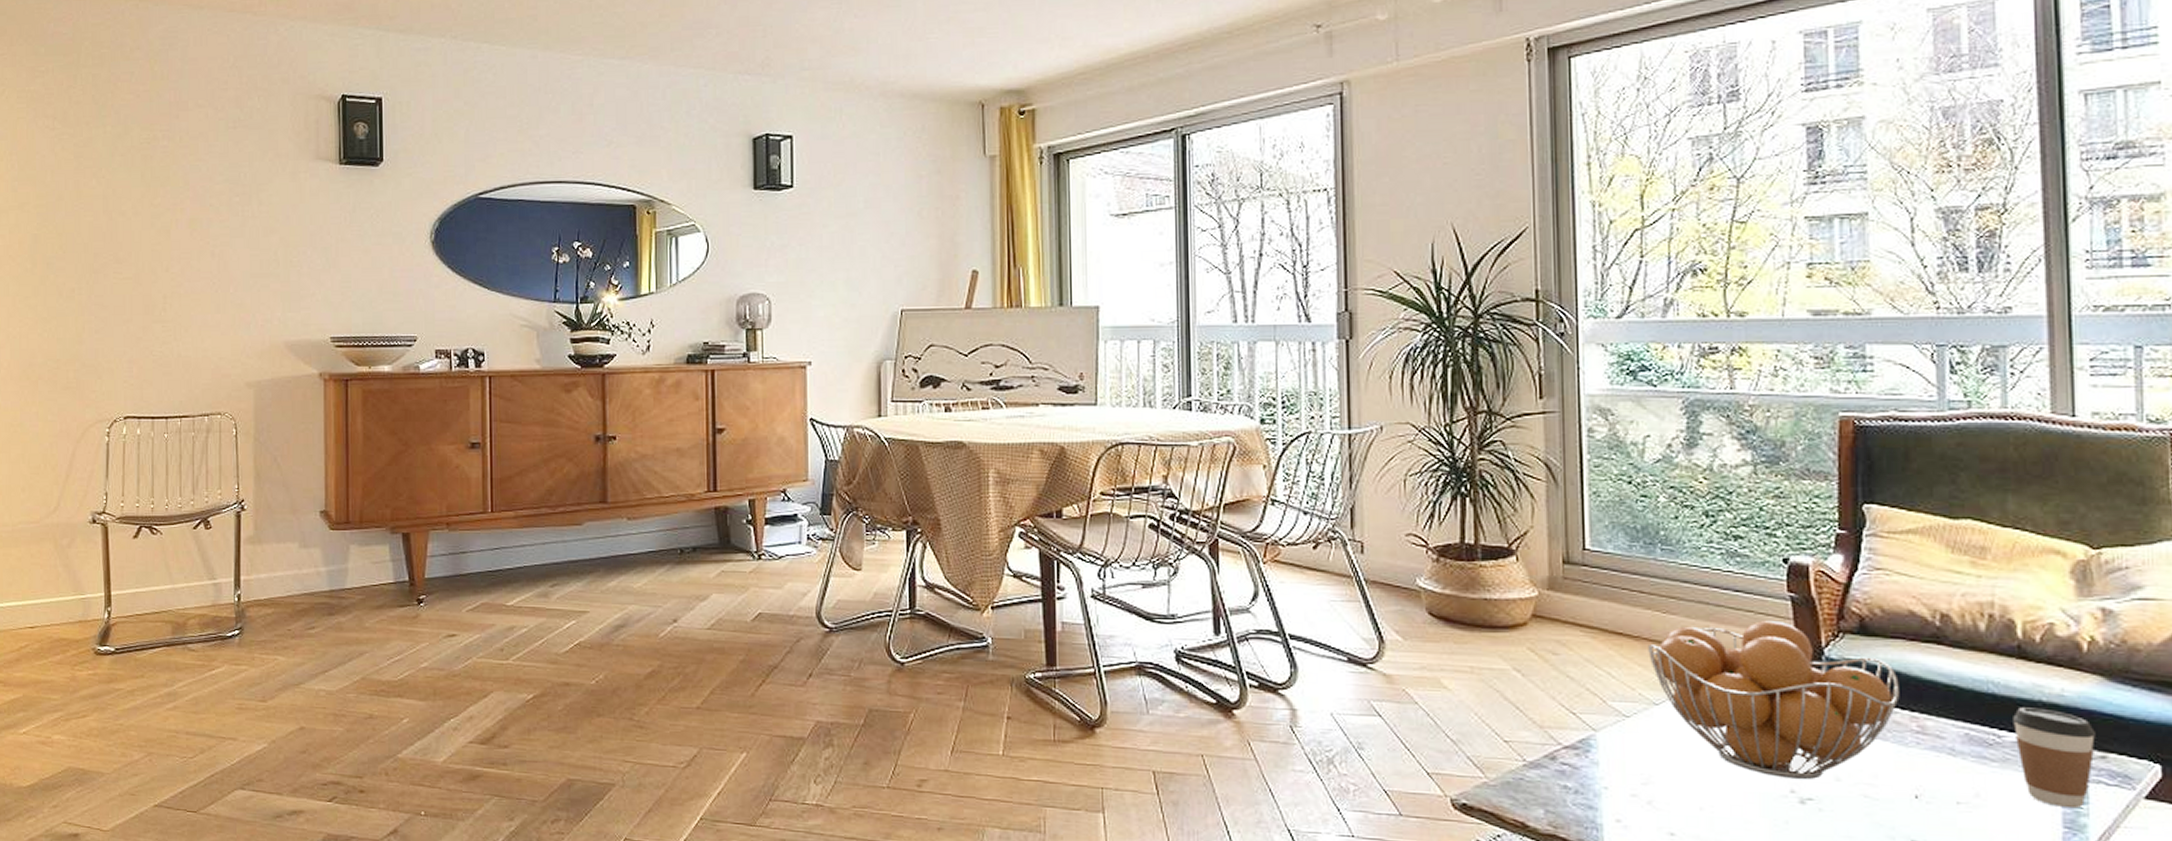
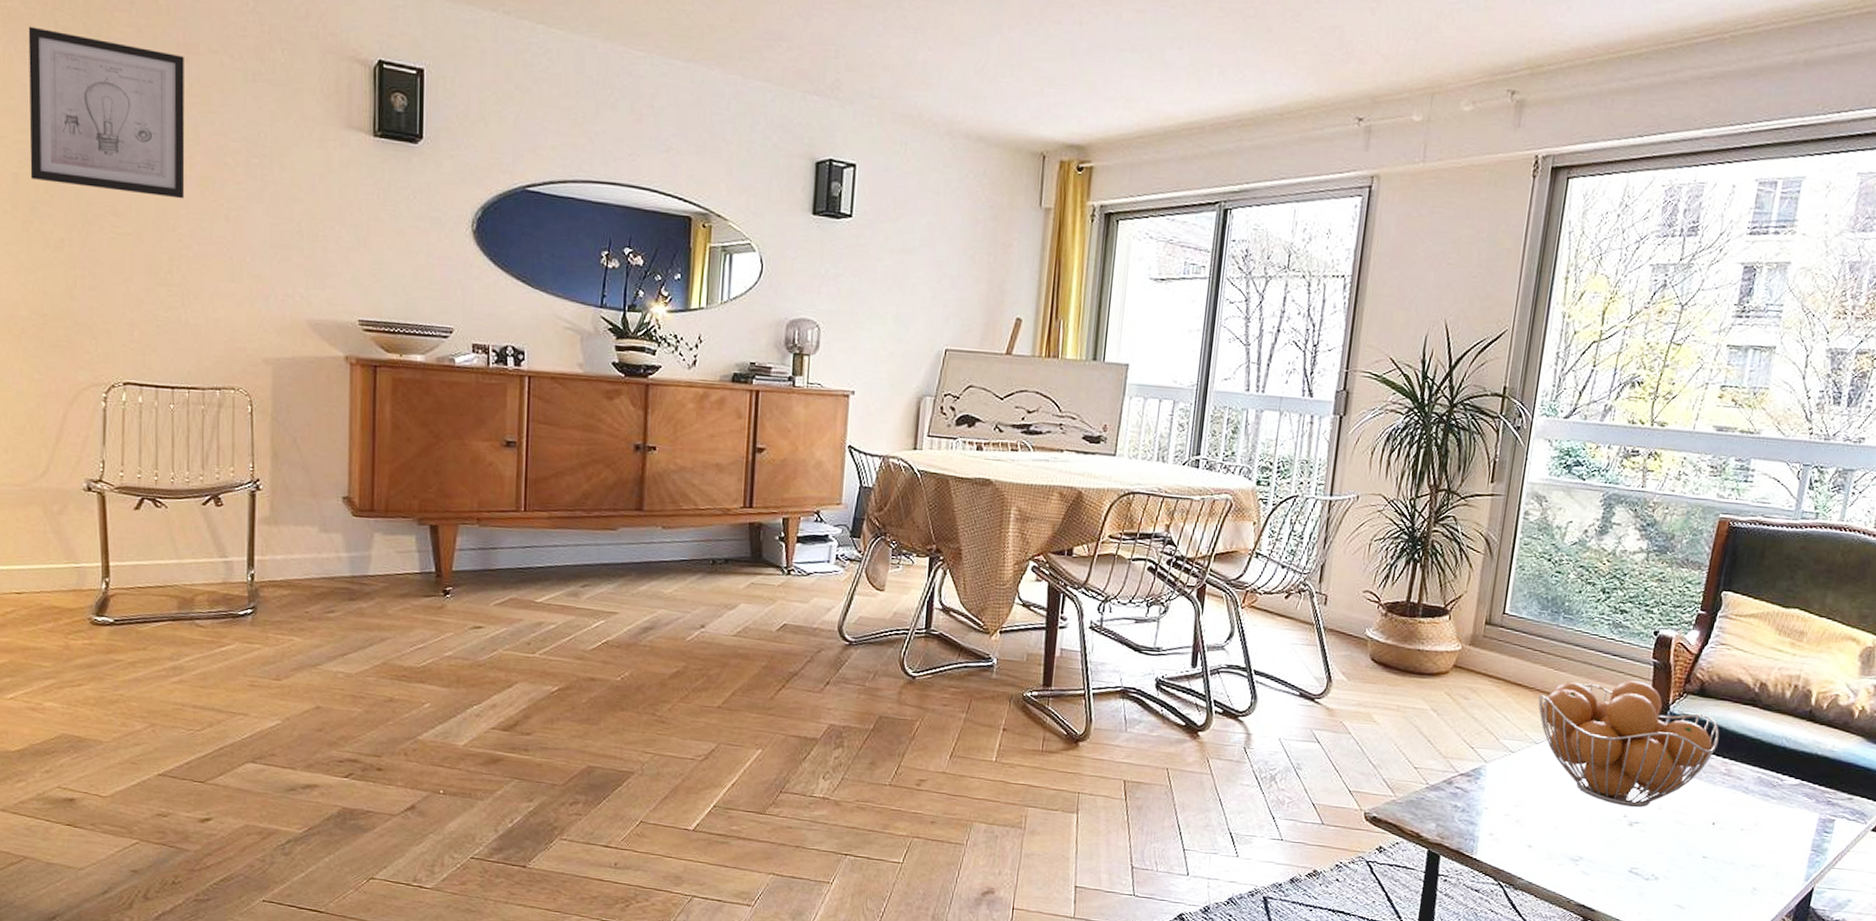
wall art: none [47,104,176,242] -> present [28,26,185,199]
coffee cup: present [2011,707,2095,809] -> none [1792,758,1849,837]

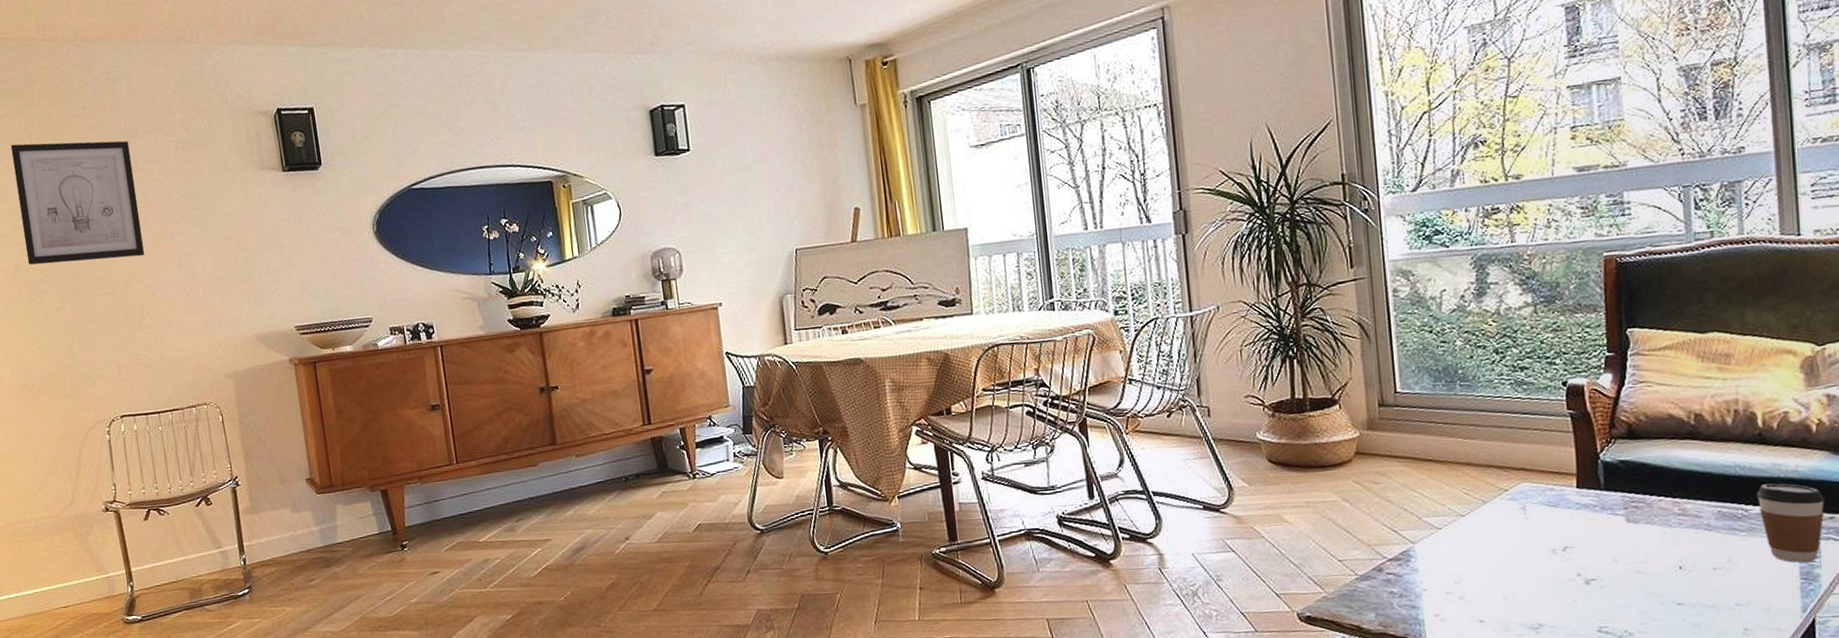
fruit basket: present [1538,680,1720,807] -> none [1454,435,1663,565]
coffee cup: none [1792,758,1849,837] -> present [1756,483,1825,563]

